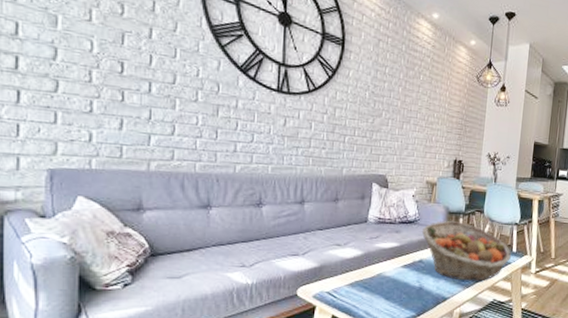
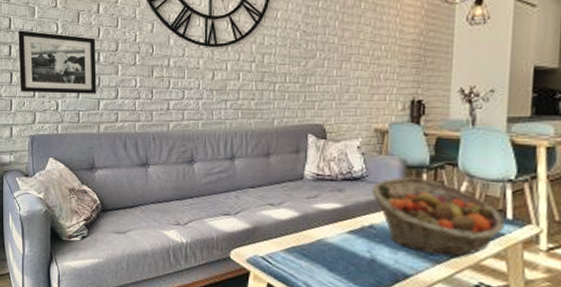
picture frame: none [30,40,147,128] -> present [18,30,97,94]

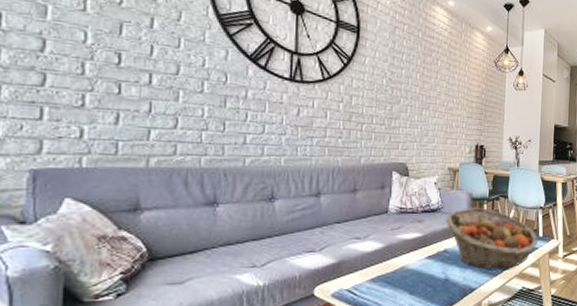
picture frame: present [18,30,97,94] -> none [14,31,147,122]

